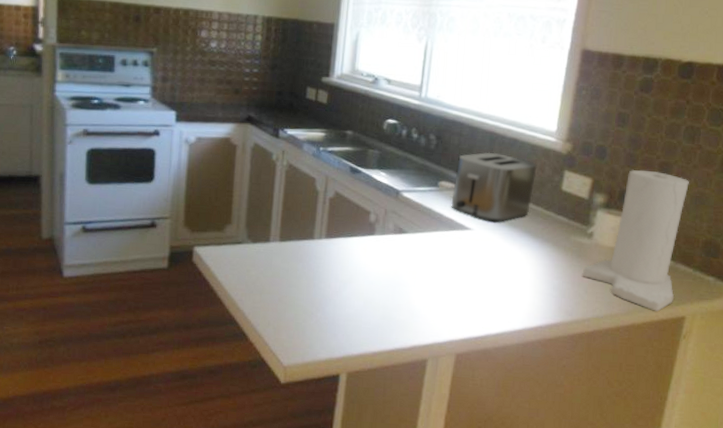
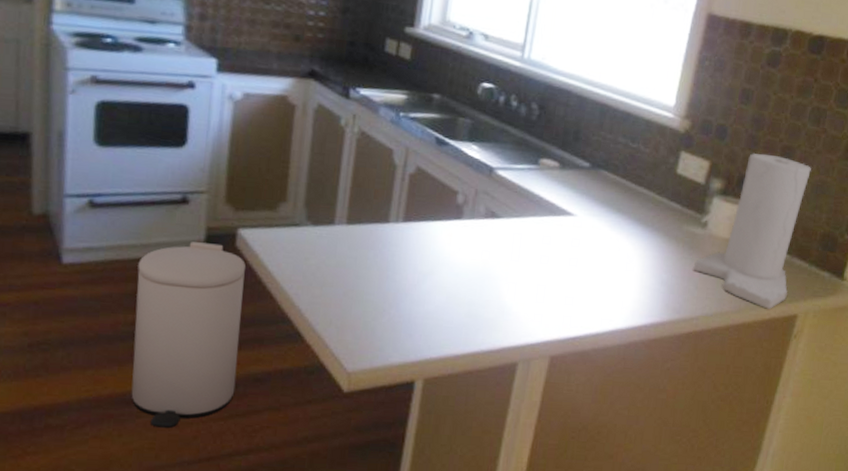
pedal bin: none [114,258,200,412] -> present [131,242,246,429]
toaster: present [451,152,537,223] -> none [552,126,651,208]

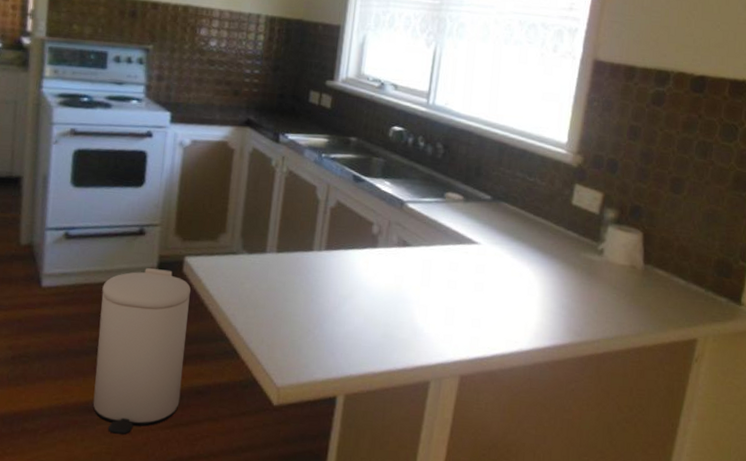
paper towel: present [693,152,811,309] -> none [592,184,701,333]

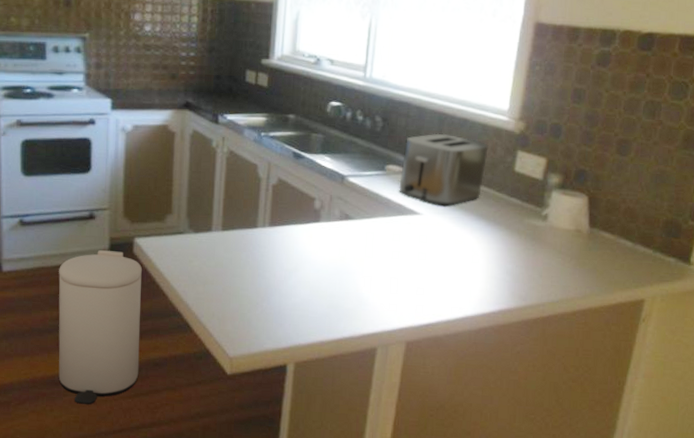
toaster: none [457,163,547,237] -> present [399,133,489,207]

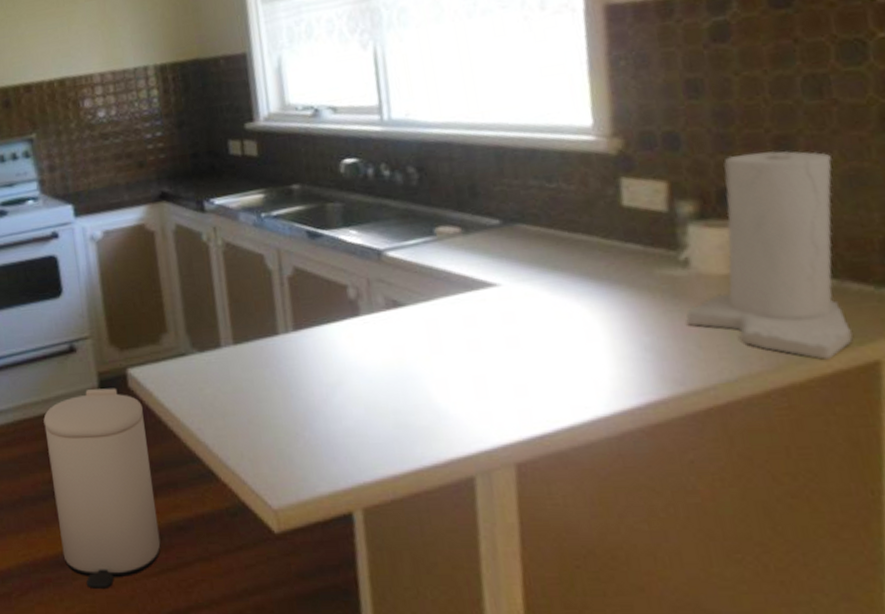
toaster: present [399,133,489,207] -> none [454,173,579,270]
paper towel: none [536,147,649,295] -> present [686,151,853,360]

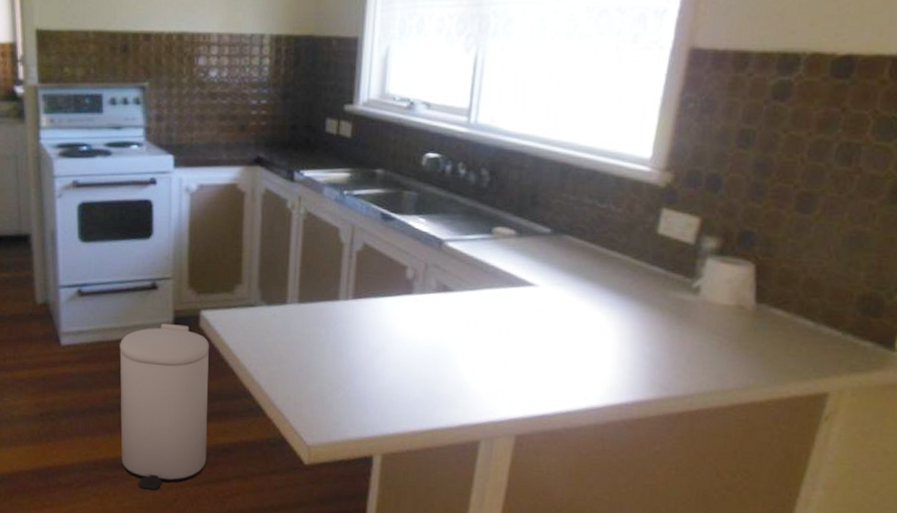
paper towel: present [686,151,853,360] -> none [683,203,841,386]

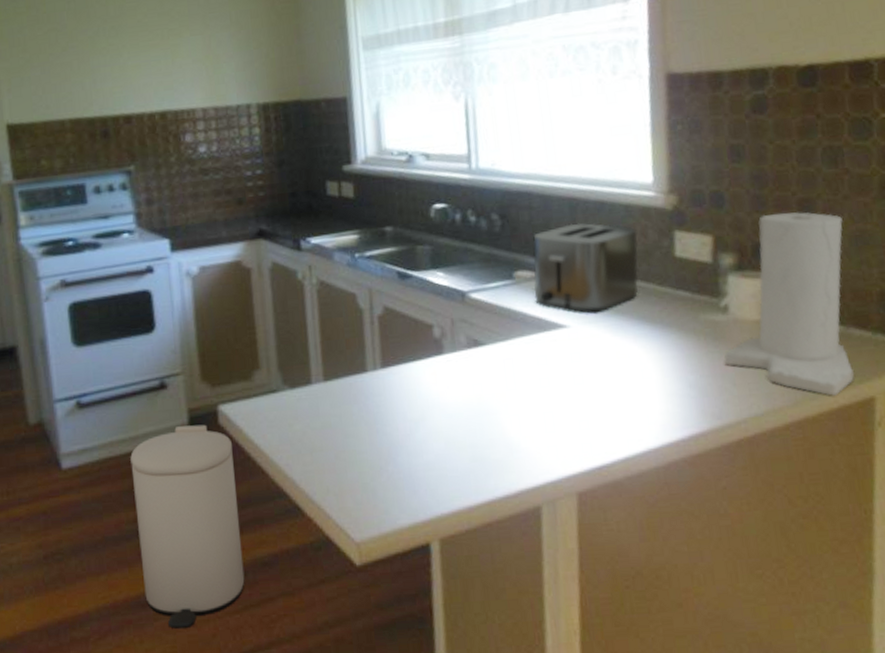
toaster: none [509,188,624,277] -> present [532,223,638,313]
paper towel: none [683,203,841,386] -> present [724,212,854,396]

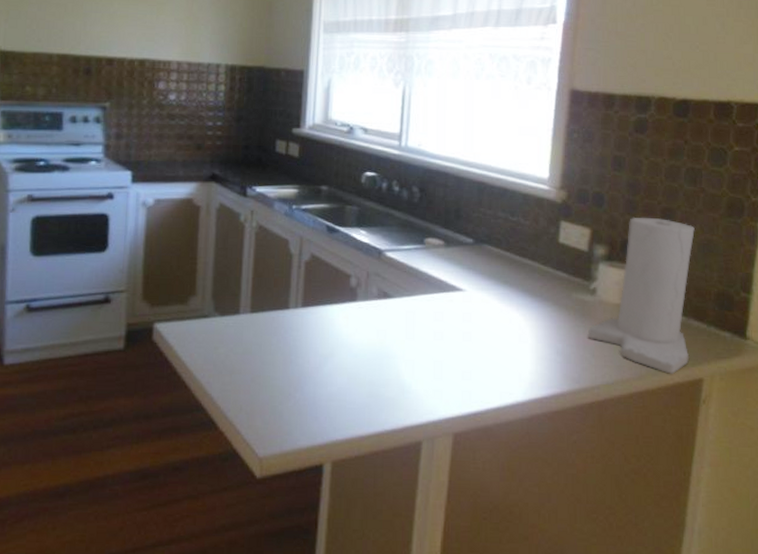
pedal bin: present [130,424,245,629] -> none [63,338,162,521]
toaster: present [532,223,638,313] -> none [439,204,531,282]

